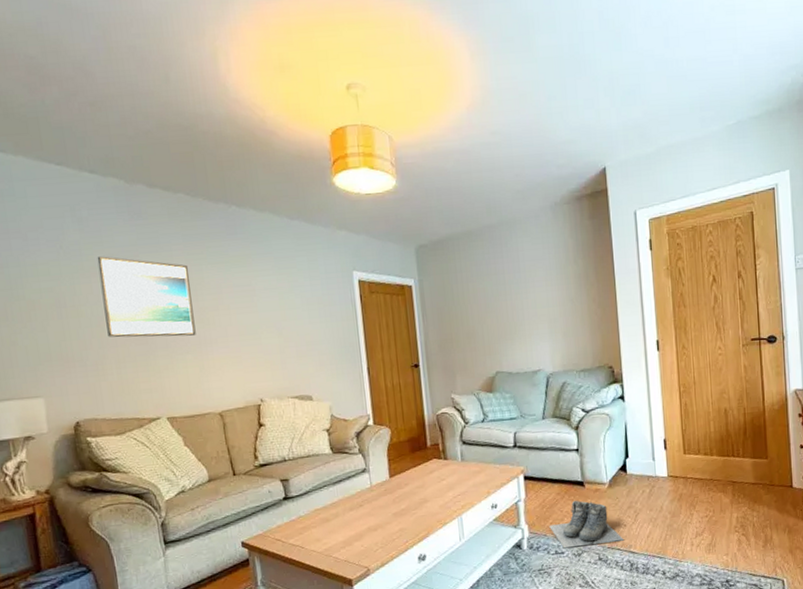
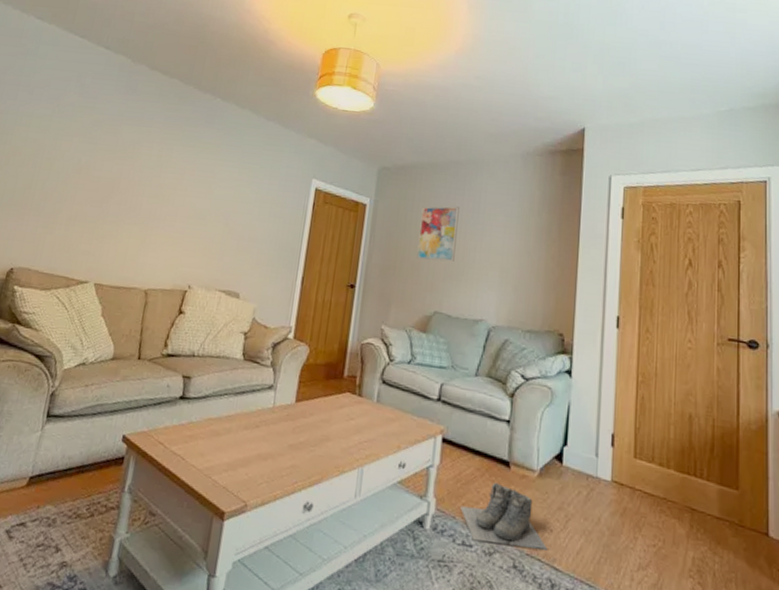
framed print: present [97,256,196,338] -> none [69,120,162,209]
wall art: none [465,270,505,327] -> present [417,206,460,262]

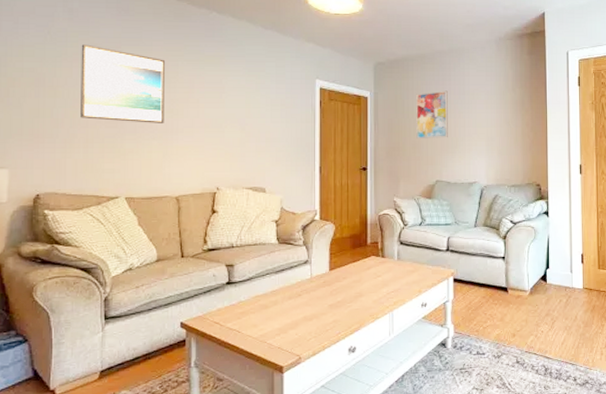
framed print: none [69,120,162,209] -> present [80,44,166,123]
boots: present [460,482,548,550] -> none [473,304,541,350]

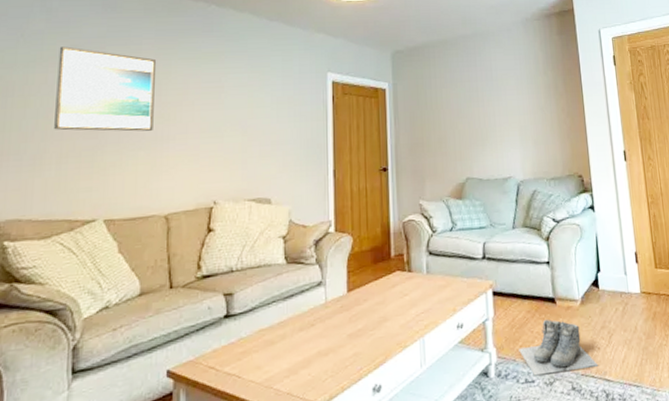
wall art: present [416,90,448,138] -> none [439,77,477,132]
boots: none [473,304,541,350] -> present [519,319,599,376]

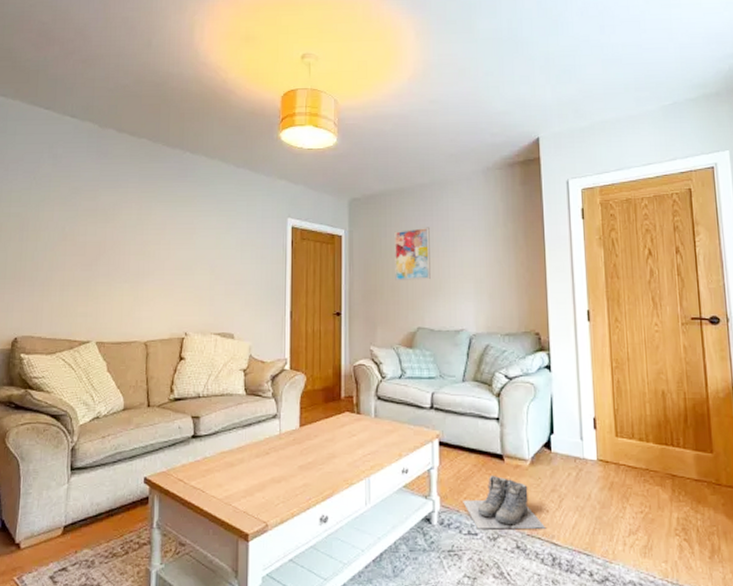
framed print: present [54,46,157,132] -> none [58,188,140,266]
wall art: none [439,77,477,132] -> present [395,227,431,280]

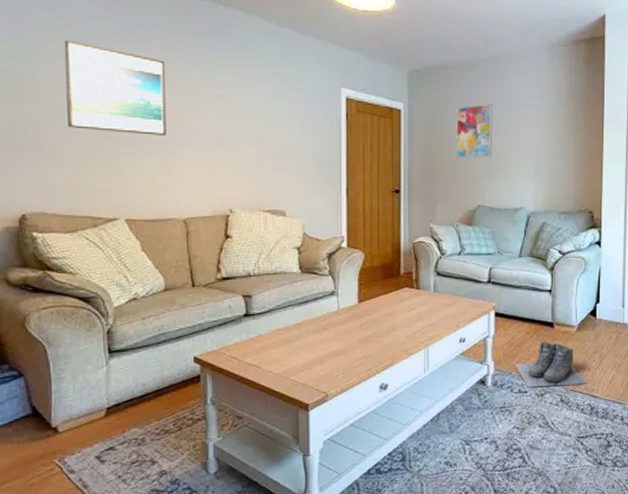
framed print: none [58,188,140,266] -> present [64,40,167,135]

